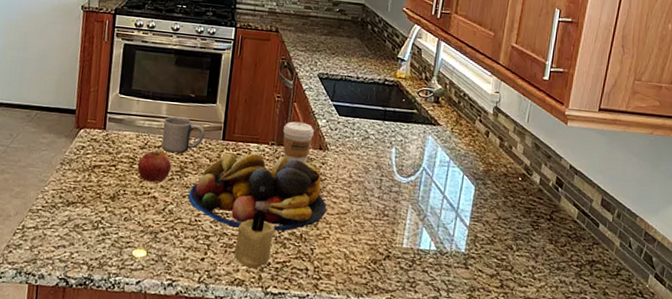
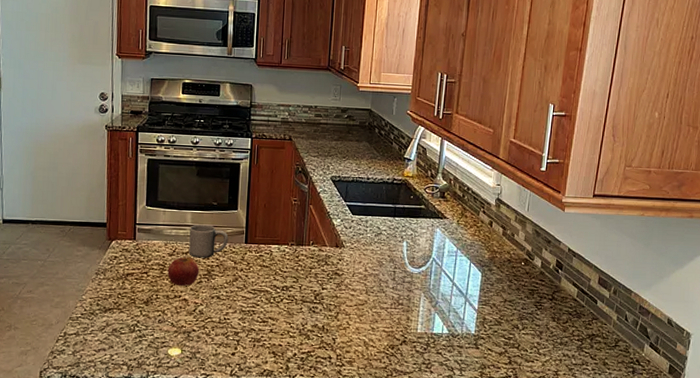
fruit bowl: present [188,153,327,231] -> none [217,254,346,325]
candle: present [234,212,275,269] -> none [262,307,299,360]
coffee cup: present [283,121,314,163] -> none [301,222,330,260]

